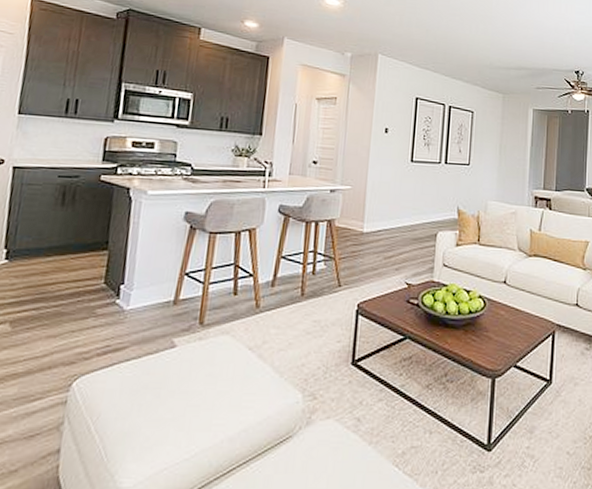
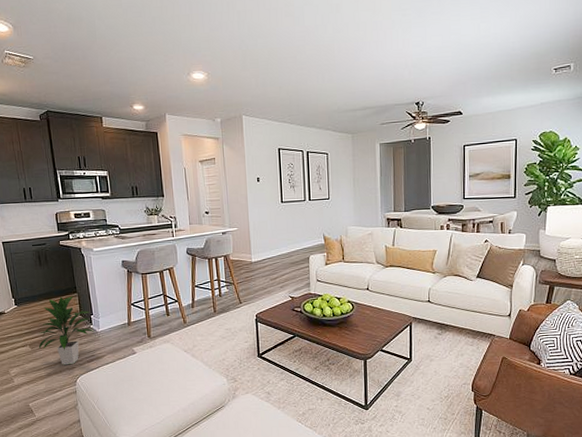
indoor plant: none [23,253,122,358] -> present [37,296,96,365]

